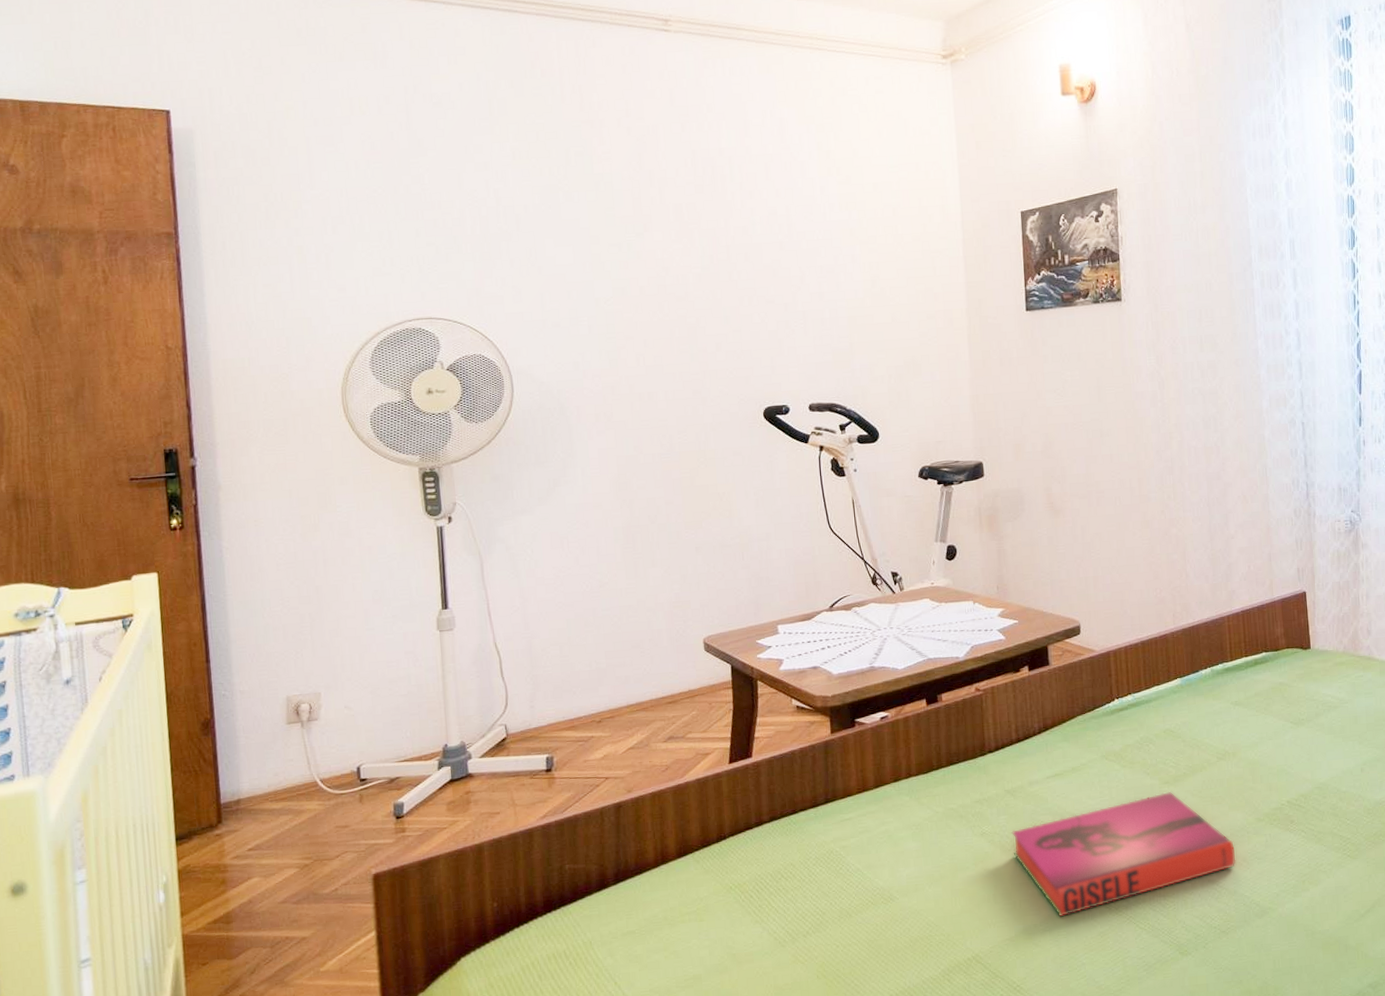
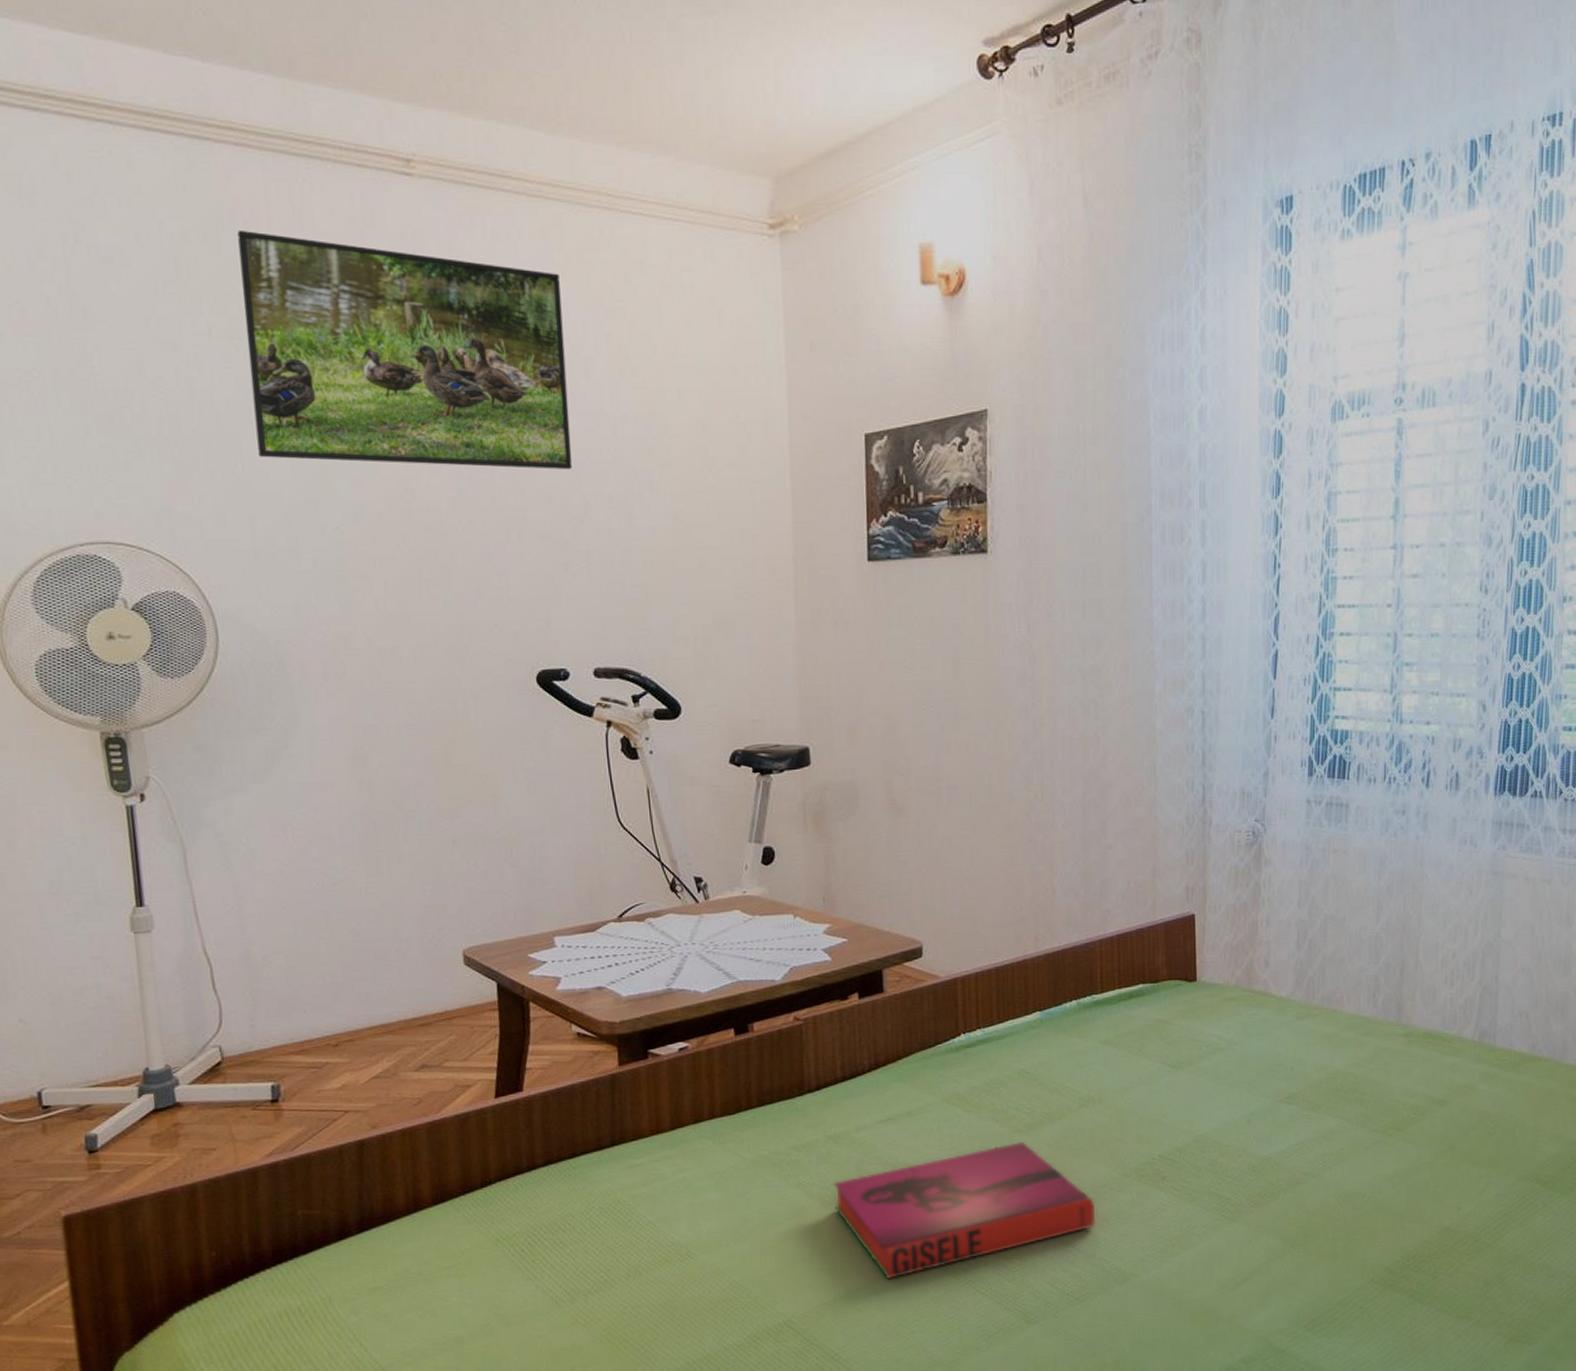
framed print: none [536,77,792,249] -> present [237,229,573,470]

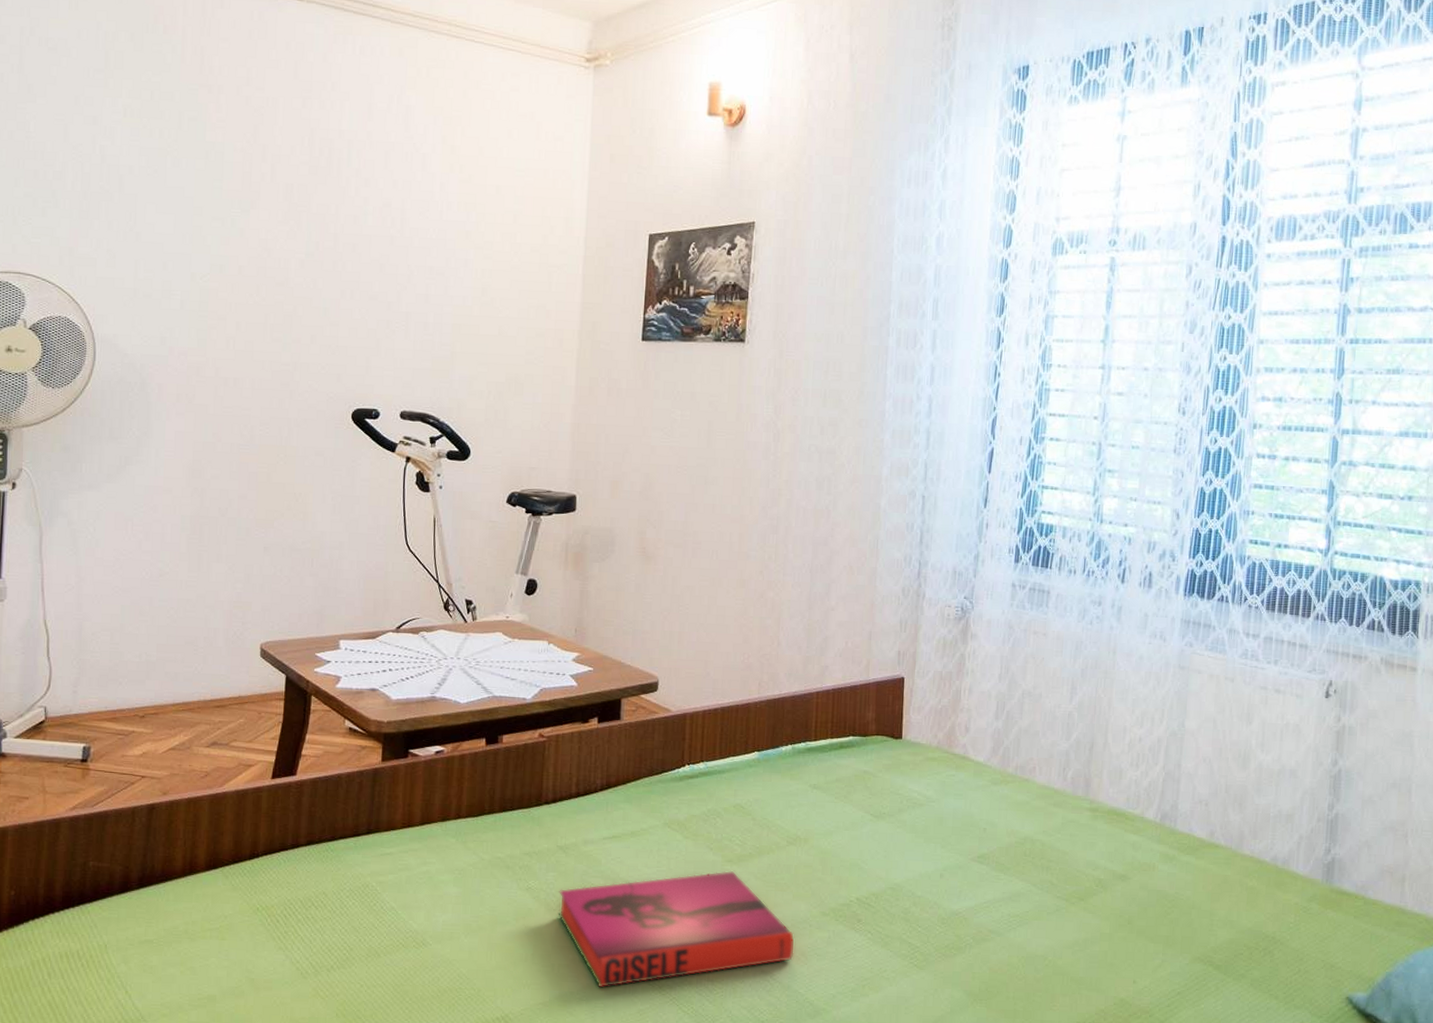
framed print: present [237,229,573,470] -> none [149,33,410,244]

